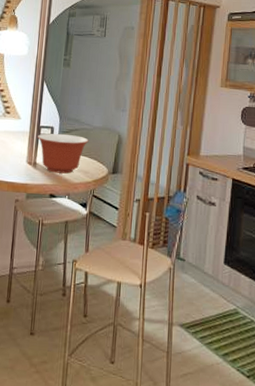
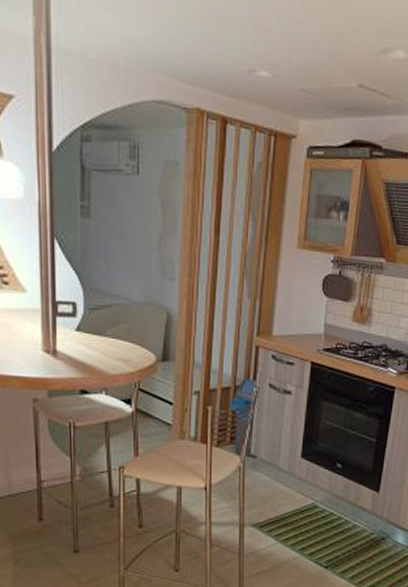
mixing bowl: present [38,133,89,174] -> none [54,311,127,363]

